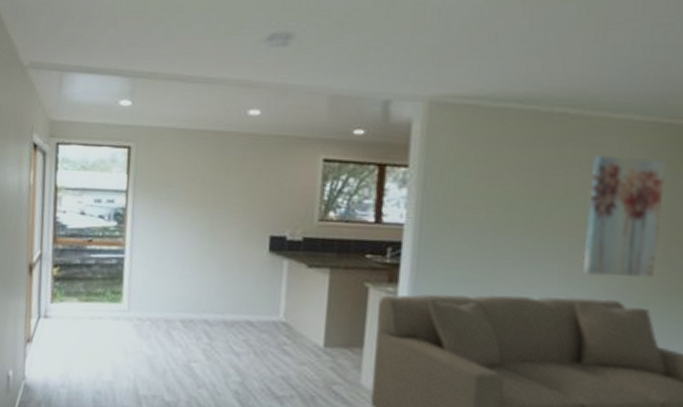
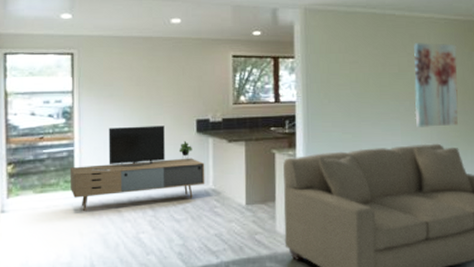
media console: none [118,236,276,330] -> present [69,126,205,211]

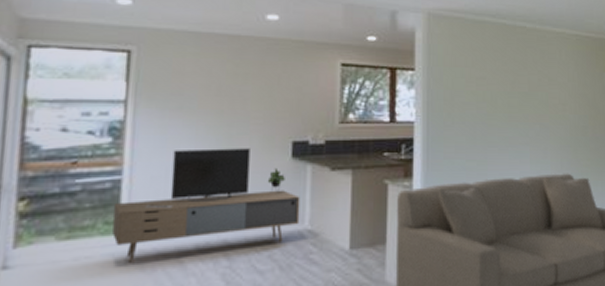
wall art: present [413,43,459,127] -> none [544,60,589,155]

